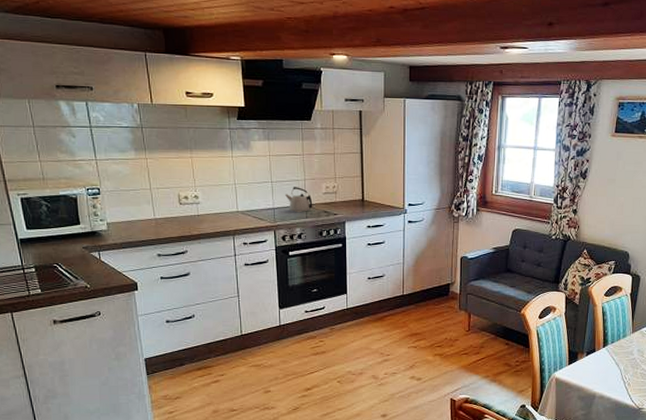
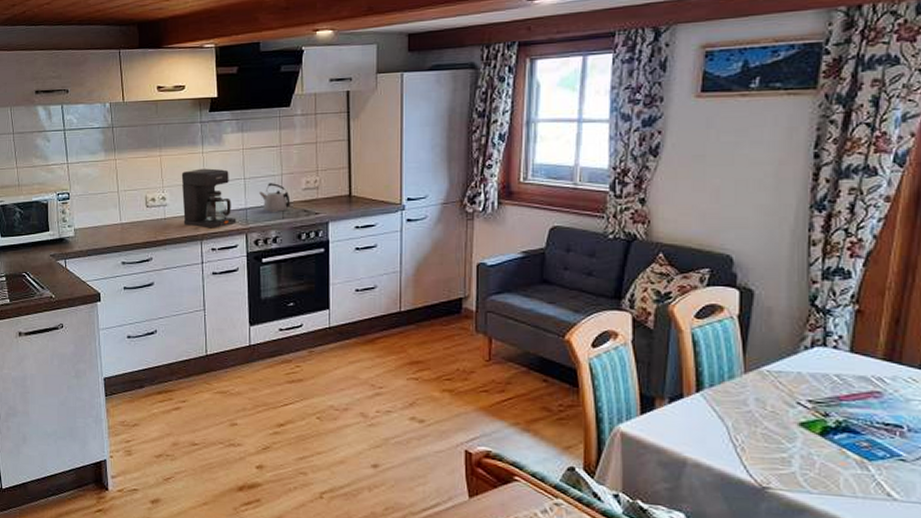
coffee maker: none [212,171,265,225] -> present [181,168,237,229]

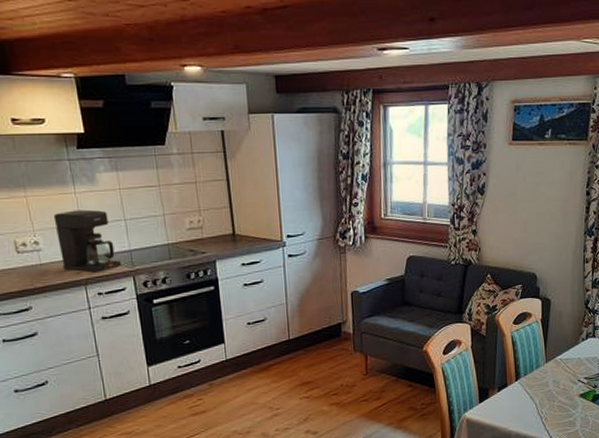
kettle: present [259,183,291,213] -> none [142,224,176,254]

